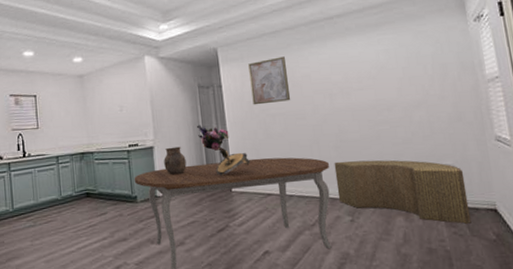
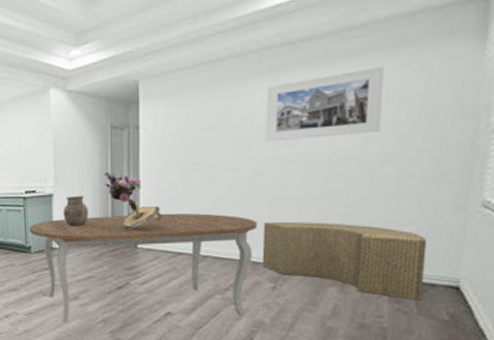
wall art: present [248,56,291,105] -> none [175,92,223,152]
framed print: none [318,34,408,95] -> present [265,65,385,142]

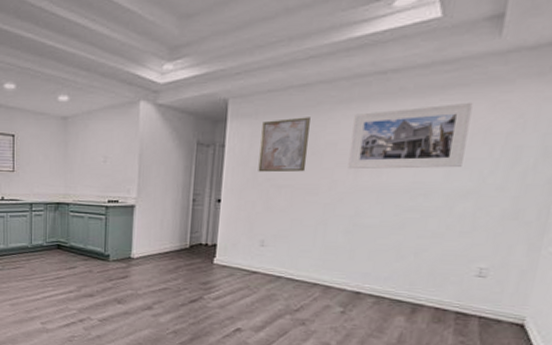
dining table: present [29,213,257,323] -> none [109,230,332,336]
ceramic pot: present [63,195,88,227] -> none [143,208,169,239]
bouquet: present [104,172,163,231] -> none [186,188,241,246]
wall art: none [175,92,223,152] -> present [258,117,310,173]
bench: present [261,221,428,300] -> none [333,247,498,335]

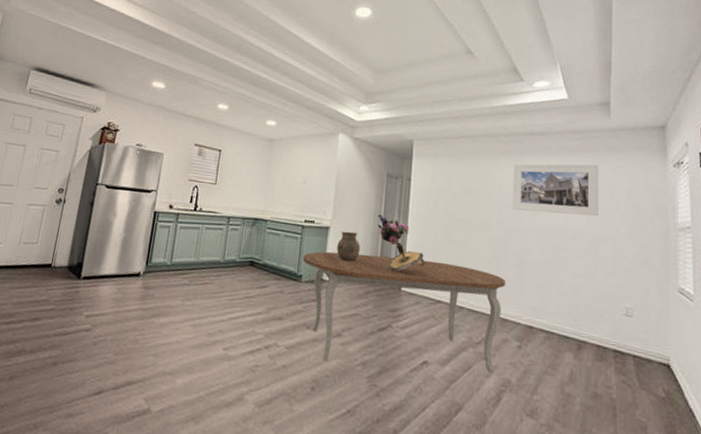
dining table: none [109,230,332,336] -> present [302,251,505,372]
ceramic pot: none [143,208,169,239] -> present [337,231,360,262]
bouquet: none [186,188,241,246] -> present [377,214,426,272]
wall art: present [258,117,310,173] -> none [439,162,480,209]

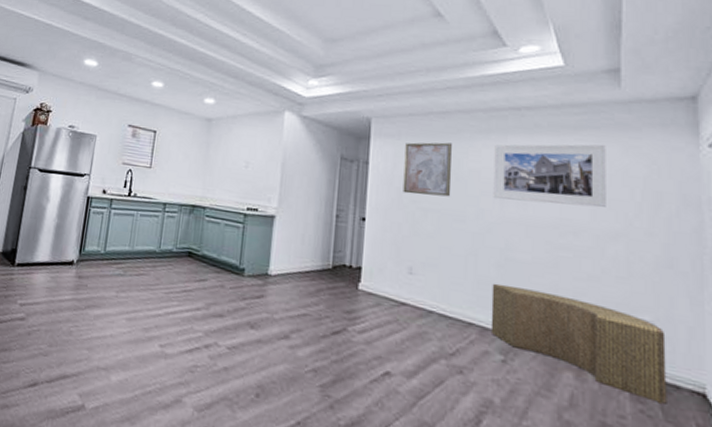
dining table: present [302,251,505,372] -> none [245,243,485,389]
ceramic pot: present [337,231,360,262] -> none [283,220,310,256]
bouquet: present [377,214,426,272] -> none [329,202,388,269]
wall art: none [439,162,480,209] -> present [403,142,452,197]
bench: none [509,281,642,375] -> present [490,283,667,404]

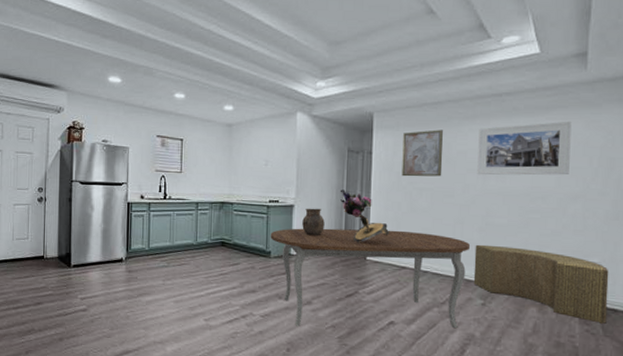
dining table: none [245,243,485,389] -> present [270,228,470,328]
ceramic pot: none [283,220,310,256] -> present [302,208,325,236]
bouquet: none [329,202,388,269] -> present [340,189,390,243]

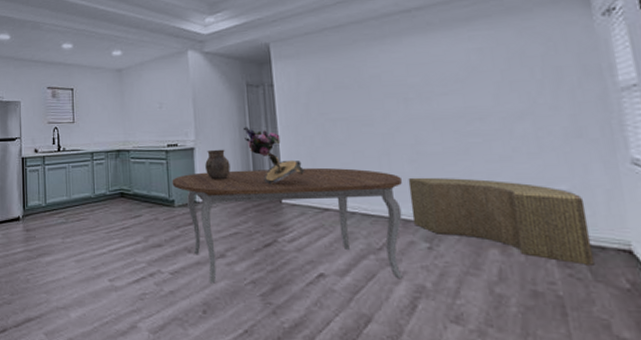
wall art: present [401,130,443,177] -> none [305,54,356,108]
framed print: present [477,121,572,175] -> none [391,30,508,99]

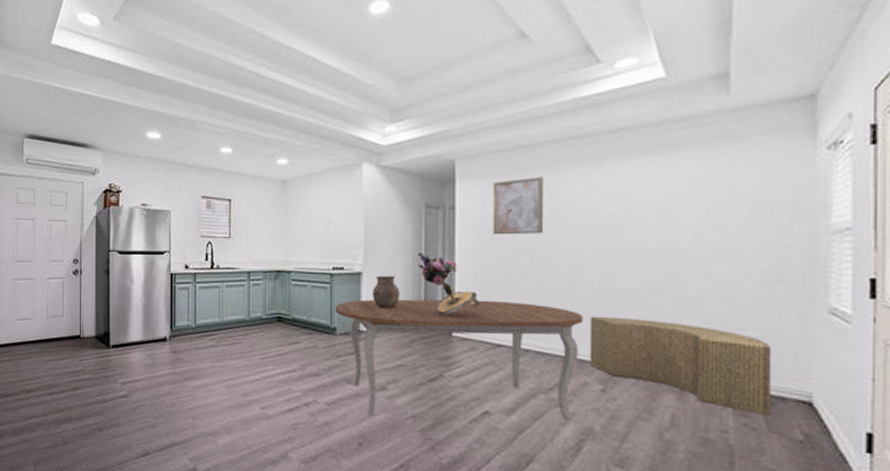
wall art: none [305,54,356,108] -> present [493,177,544,235]

